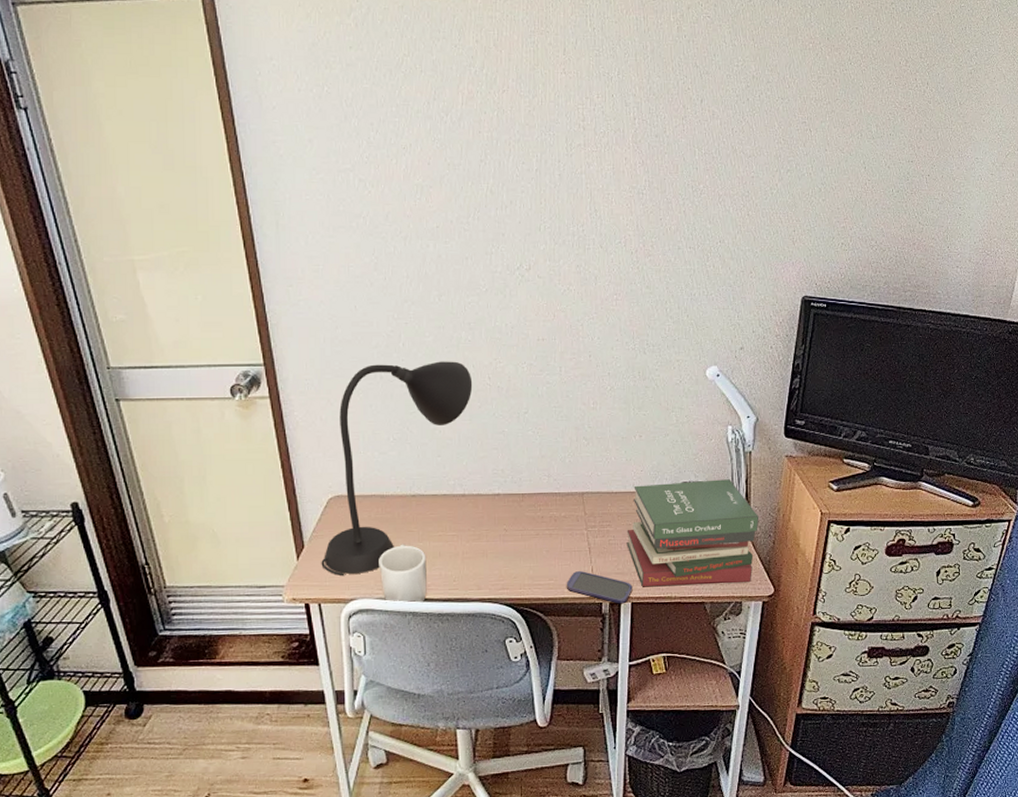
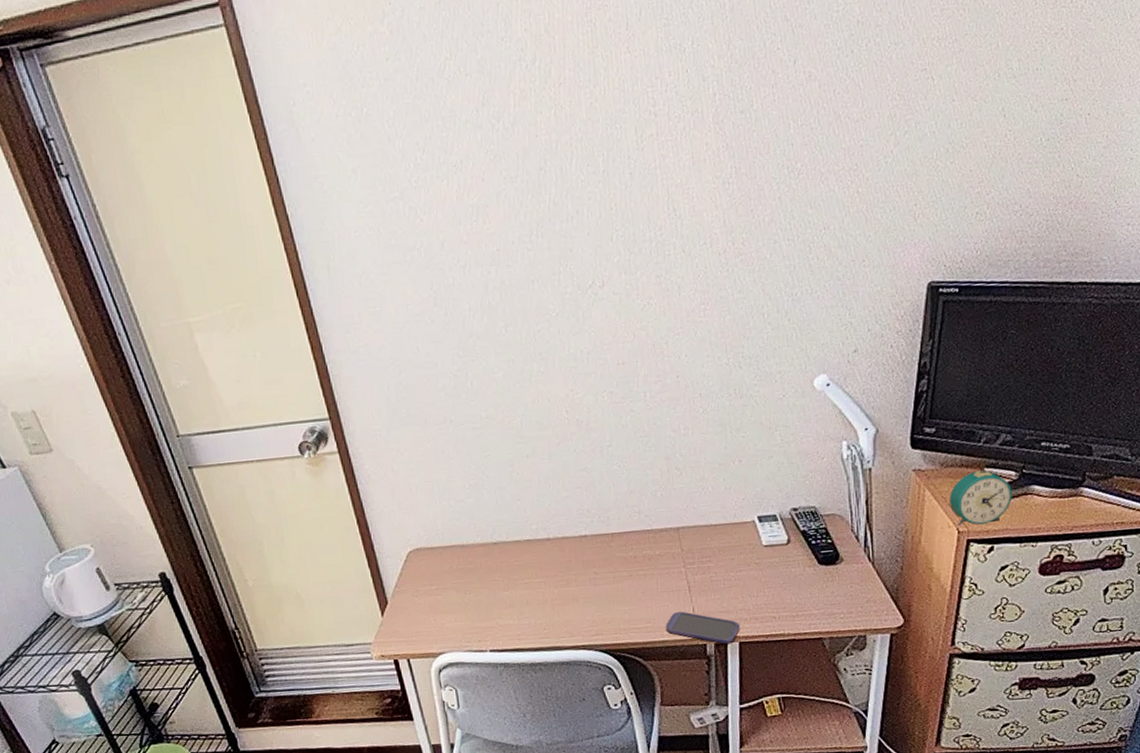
desk lamp: present [321,361,473,577] -> none [406,396,550,631]
mug: present [379,544,428,603] -> none [464,594,518,655]
books: present [627,479,759,587] -> none [730,501,884,625]
alarm clock: none [815,461,865,509] -> present [950,470,1012,526]

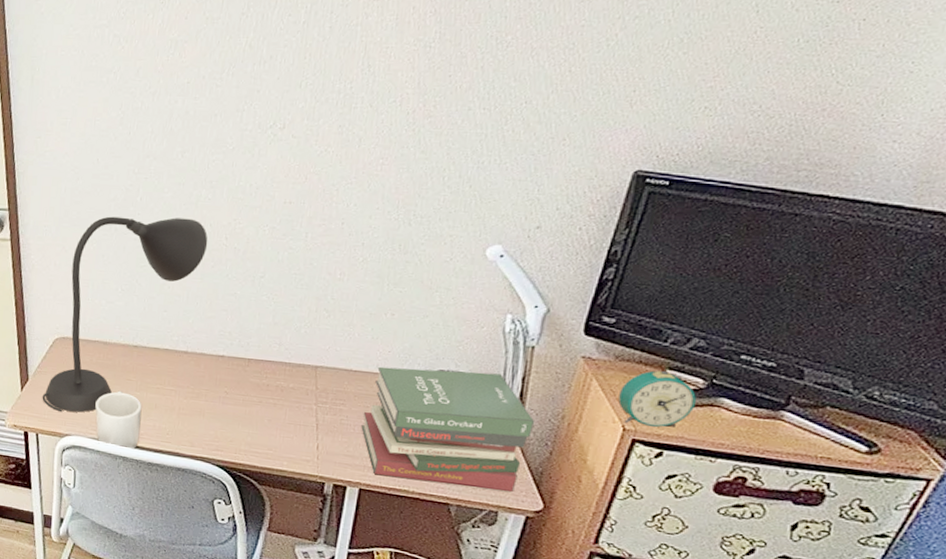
desk lamp: none [406,396,550,631] -> present [42,216,208,413]
mug: none [464,594,518,655] -> present [95,390,142,448]
mobile phone: present [666,611,740,645] -> none [287,446,363,489]
books: none [730,501,884,625] -> present [361,366,535,492]

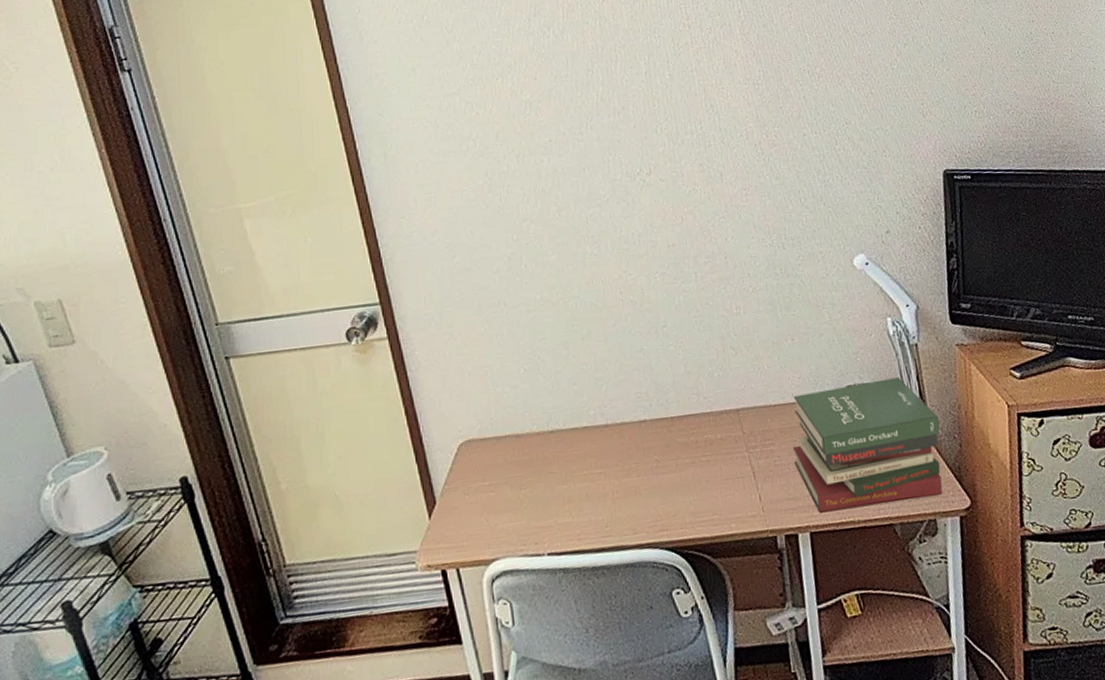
desk lamp: present [42,216,208,413] -> none [456,278,604,534]
mug: present [95,390,142,448] -> none [519,488,578,560]
alarm clock: present [618,370,696,428] -> none [994,343,1052,400]

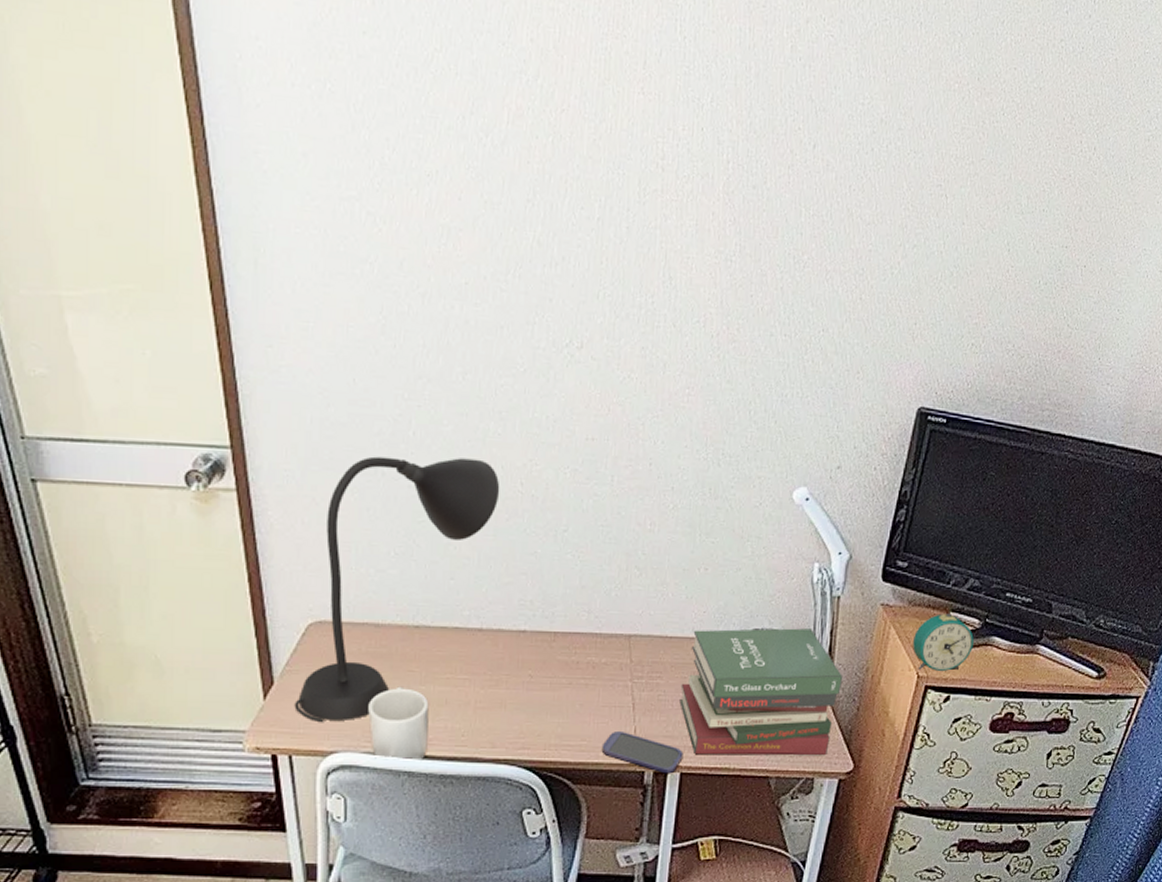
desk lamp: none [456,278,604,534] -> present [294,456,500,723]
mug: none [519,488,578,560] -> present [368,686,430,759]
mobile phone: none [733,500,810,536] -> present [603,732,683,774]
alarm clock: none [994,343,1052,400] -> present [913,614,974,672]

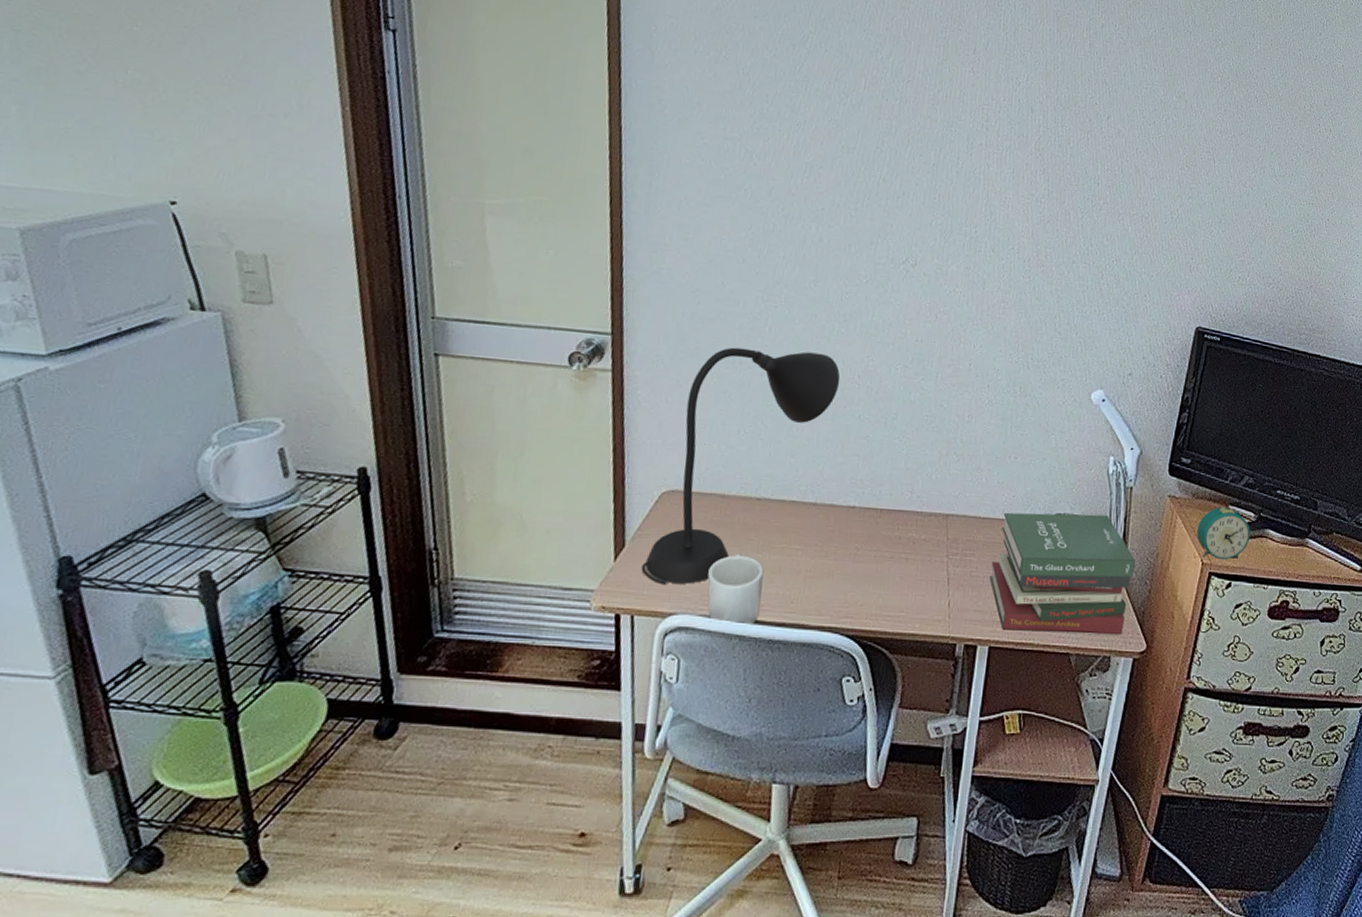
mobile phone: present [603,732,683,774] -> none [919,604,992,648]

